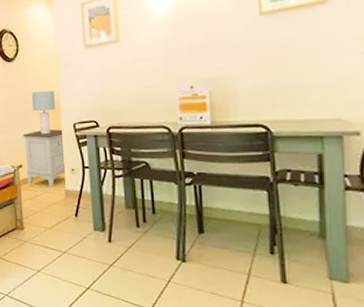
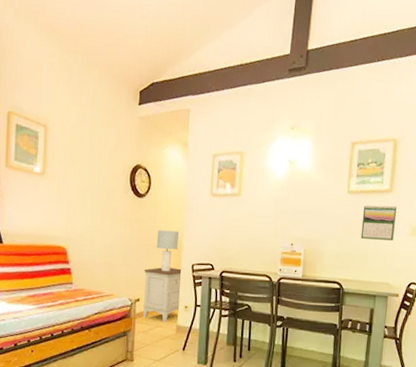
calendar: none [285,18,340,68] -> present [360,204,397,241]

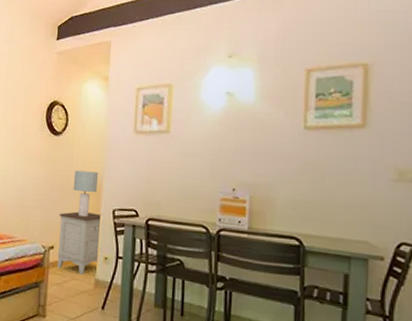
calendar: present [360,204,397,241] -> none [324,142,373,188]

